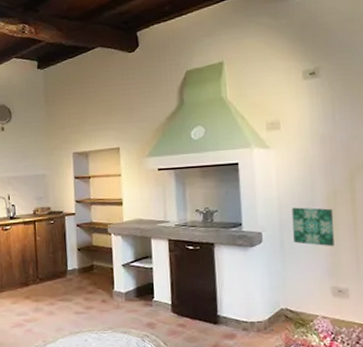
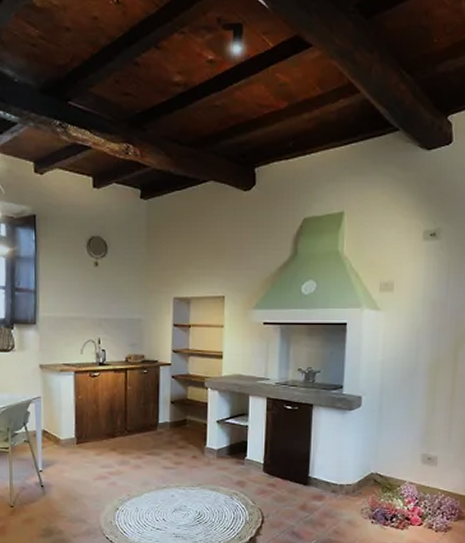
wall art: present [291,207,335,247] -> none [392,373,434,415]

